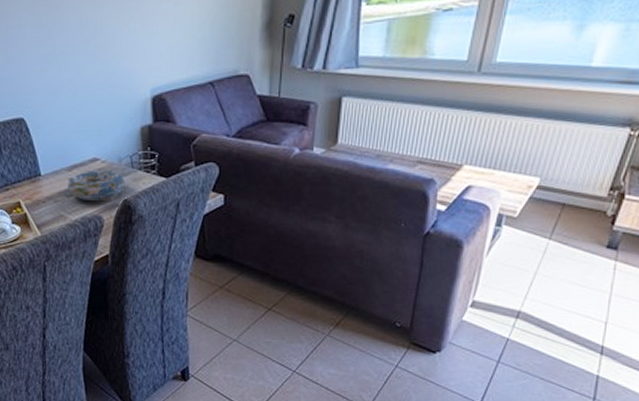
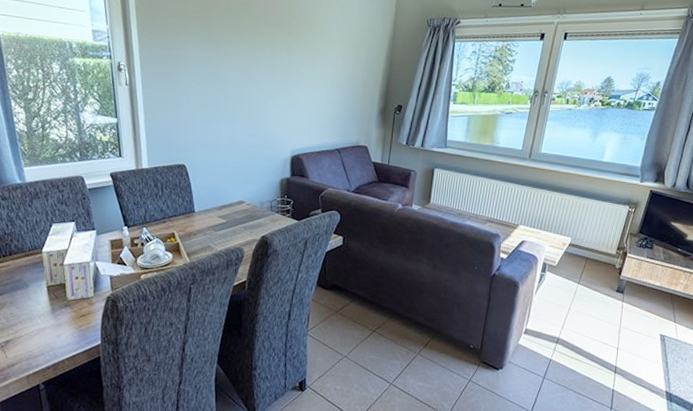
decorative bowl: present [67,169,126,200] -> none [216,210,266,236]

